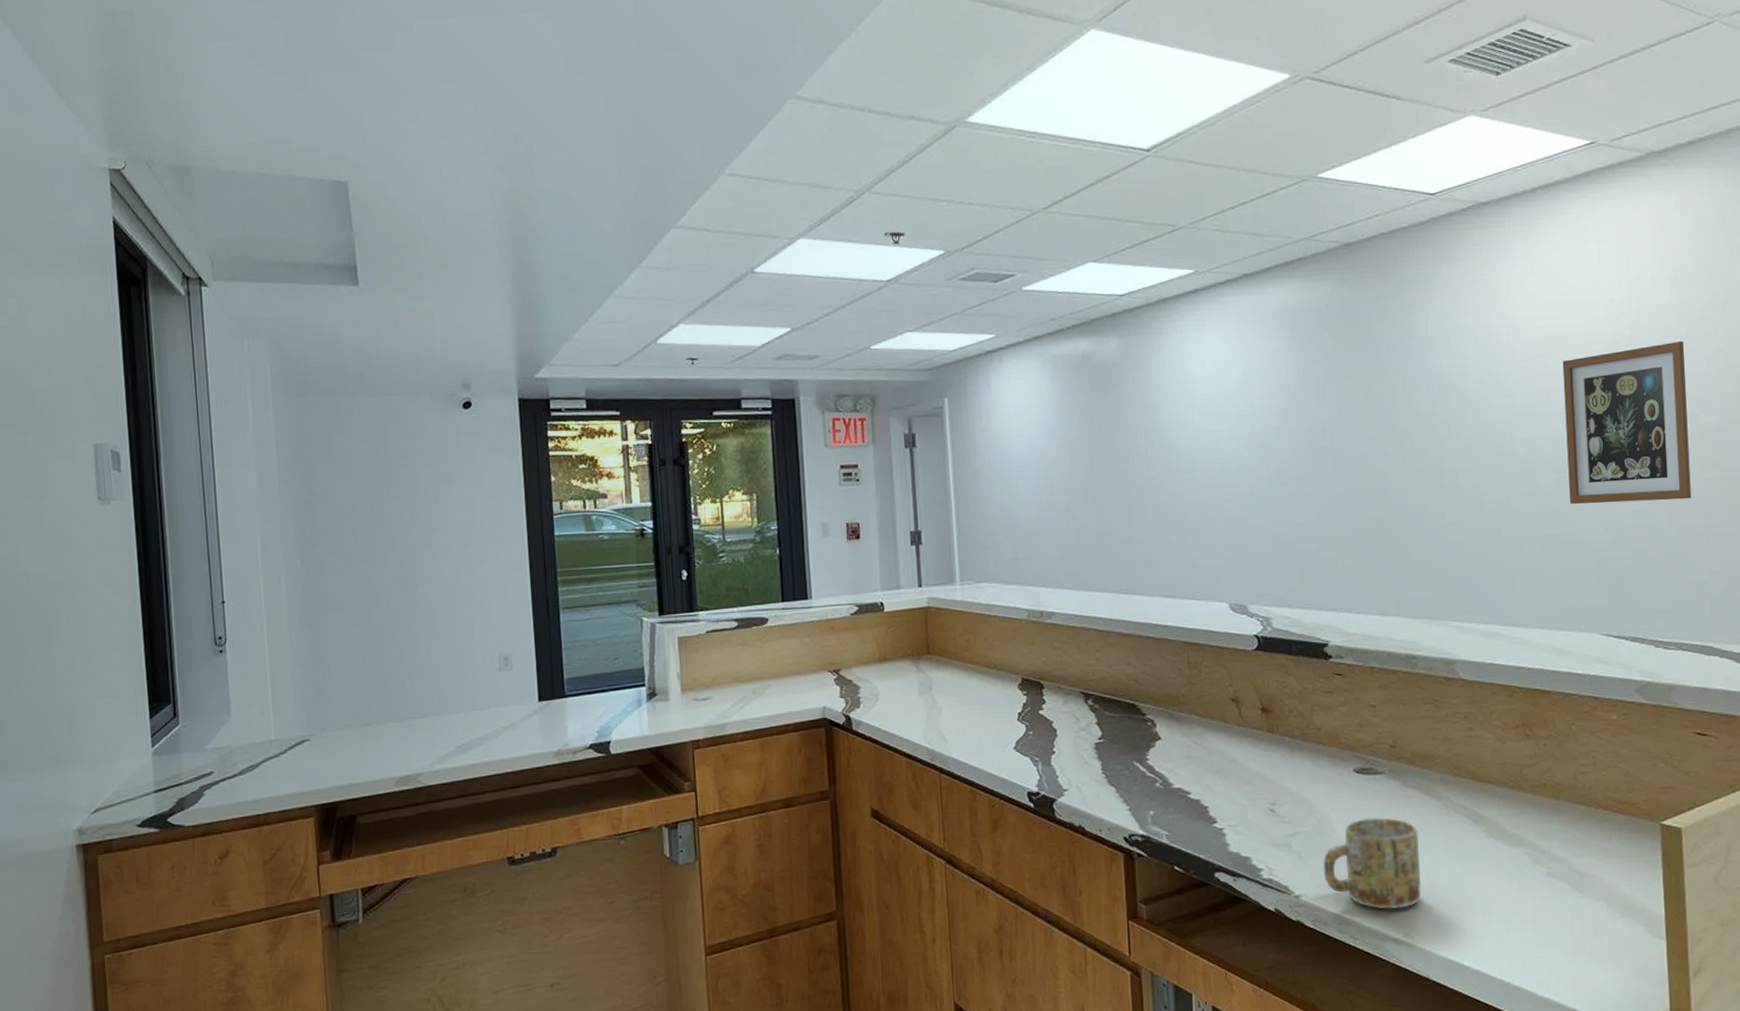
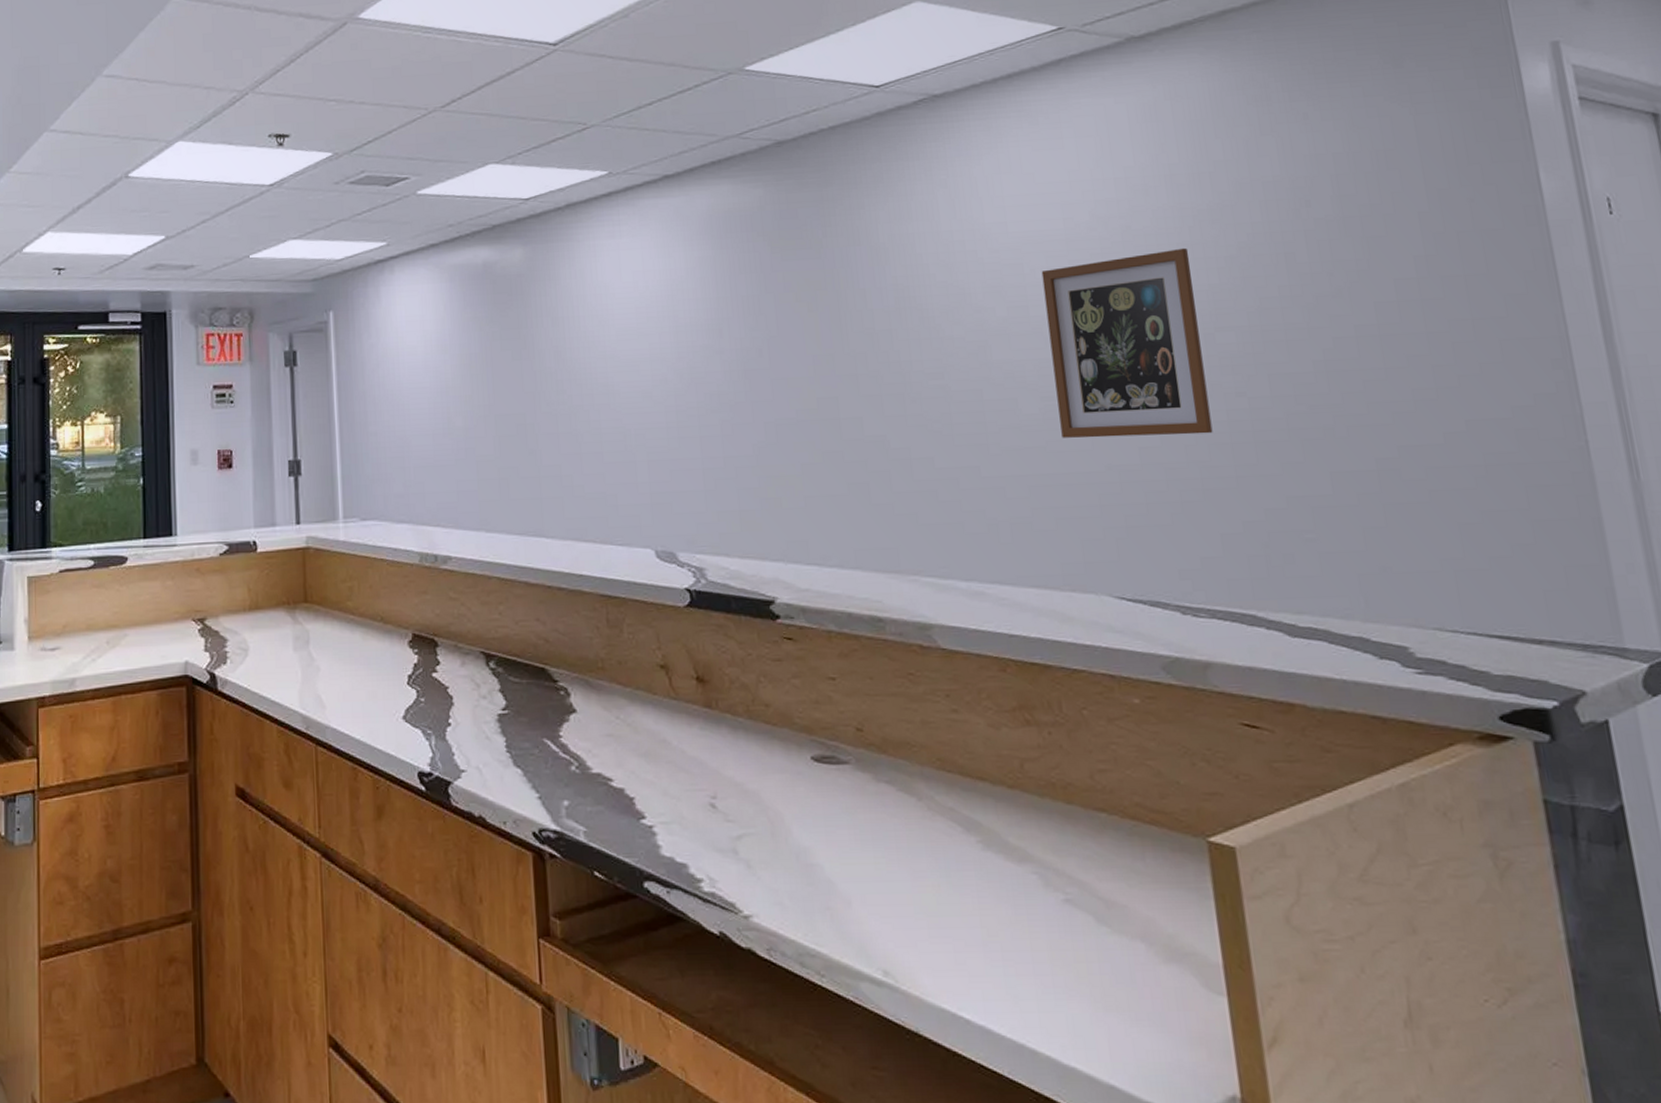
mug: present [1322,817,1422,909] -> none [777,818,903,938]

